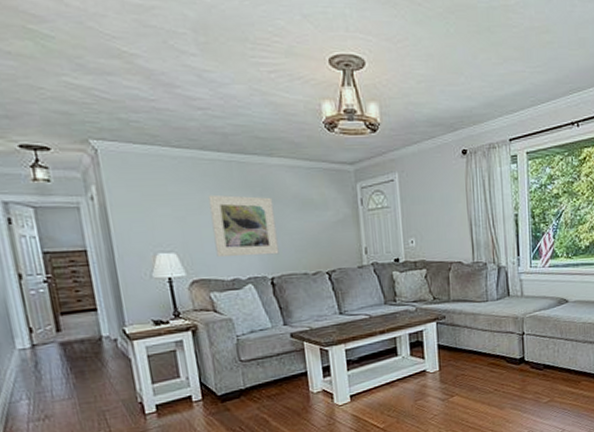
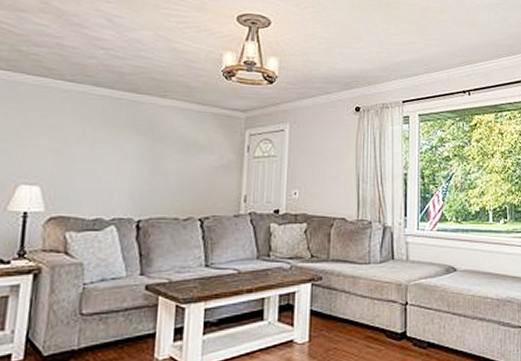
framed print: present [208,194,279,257] -> none [83,129,157,196]

